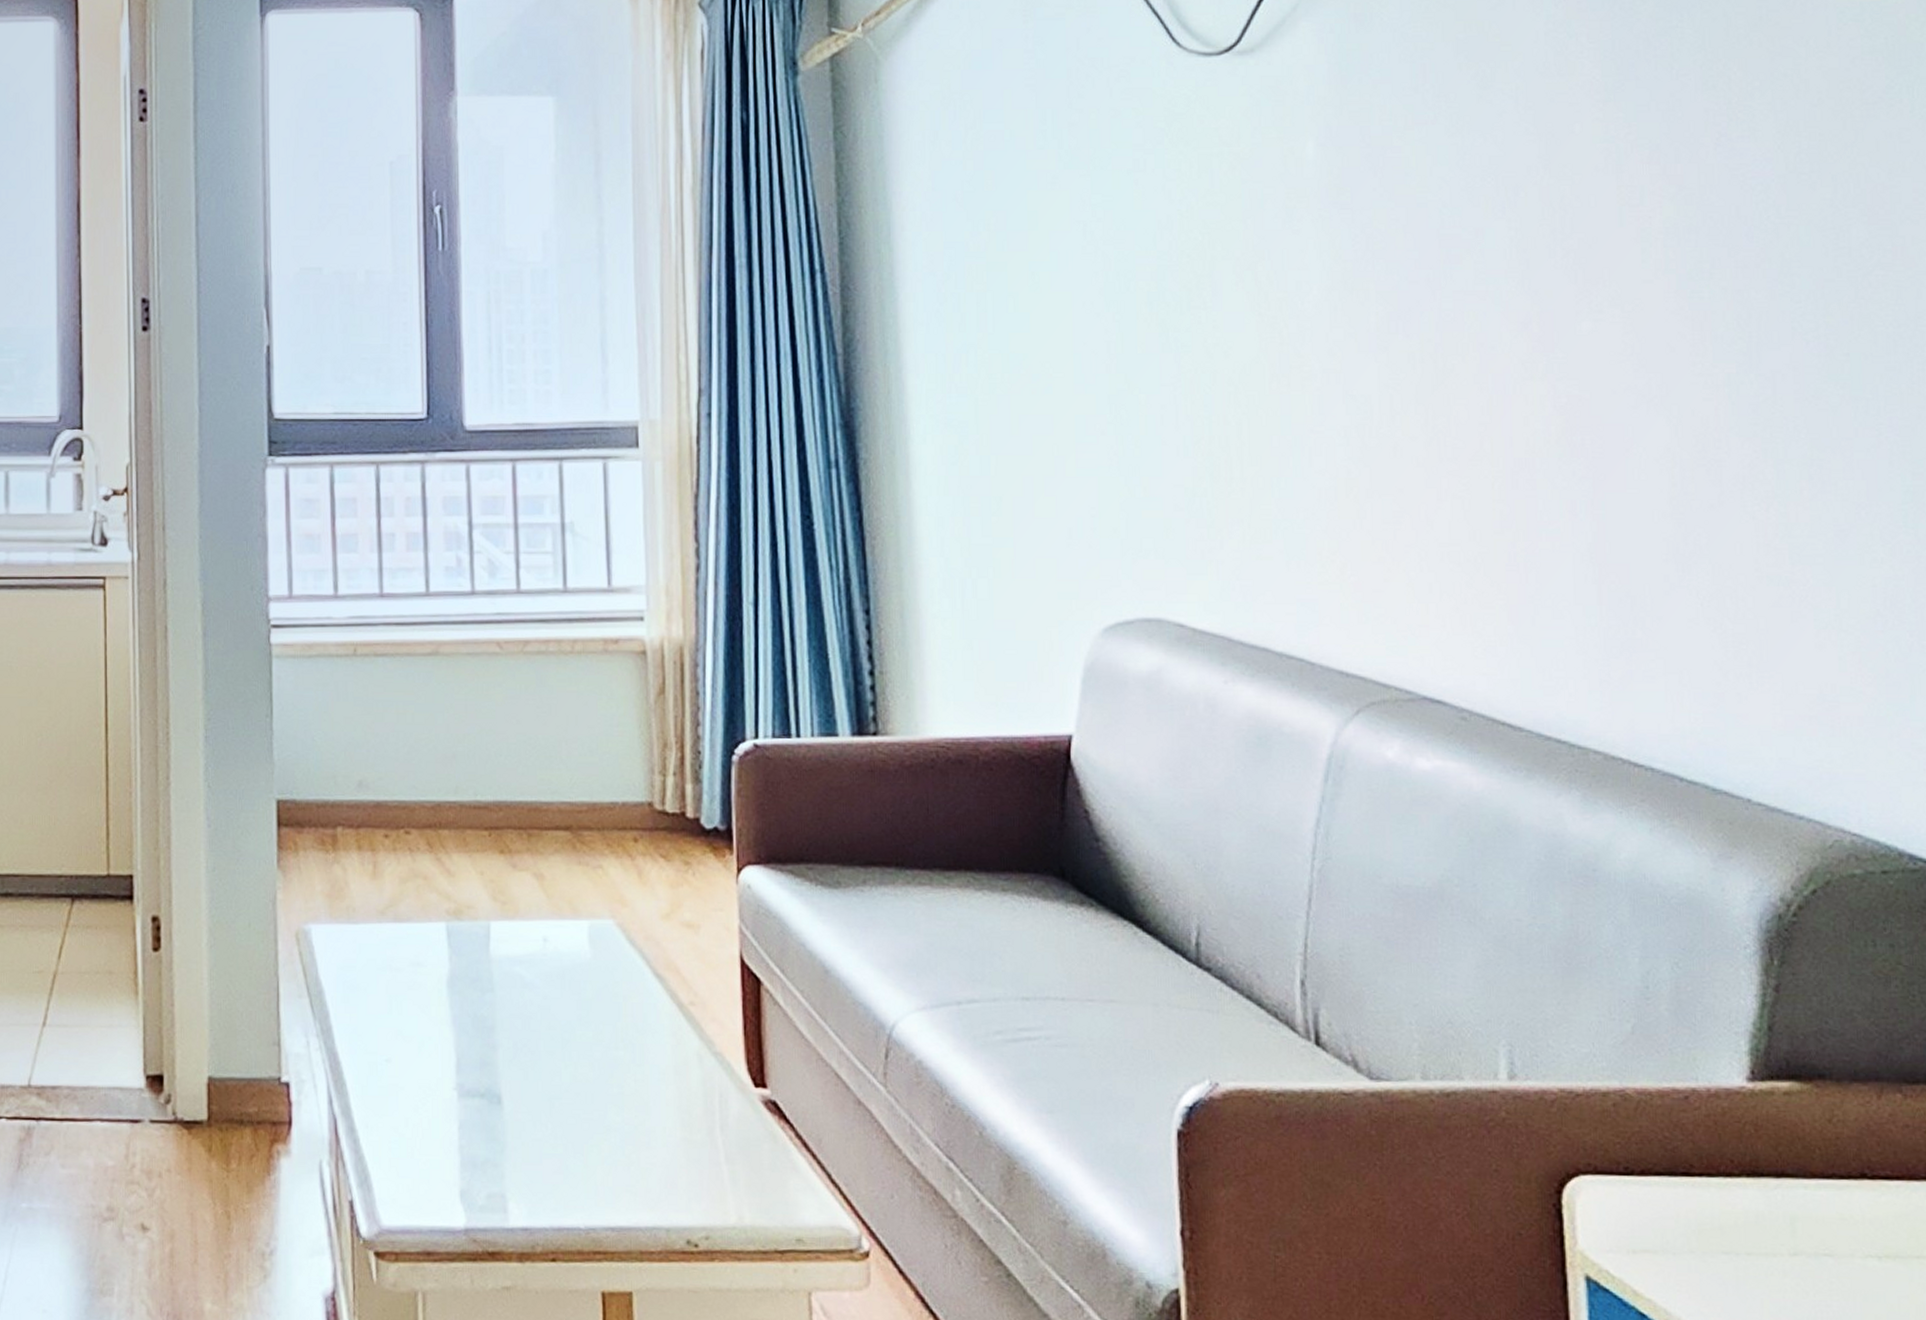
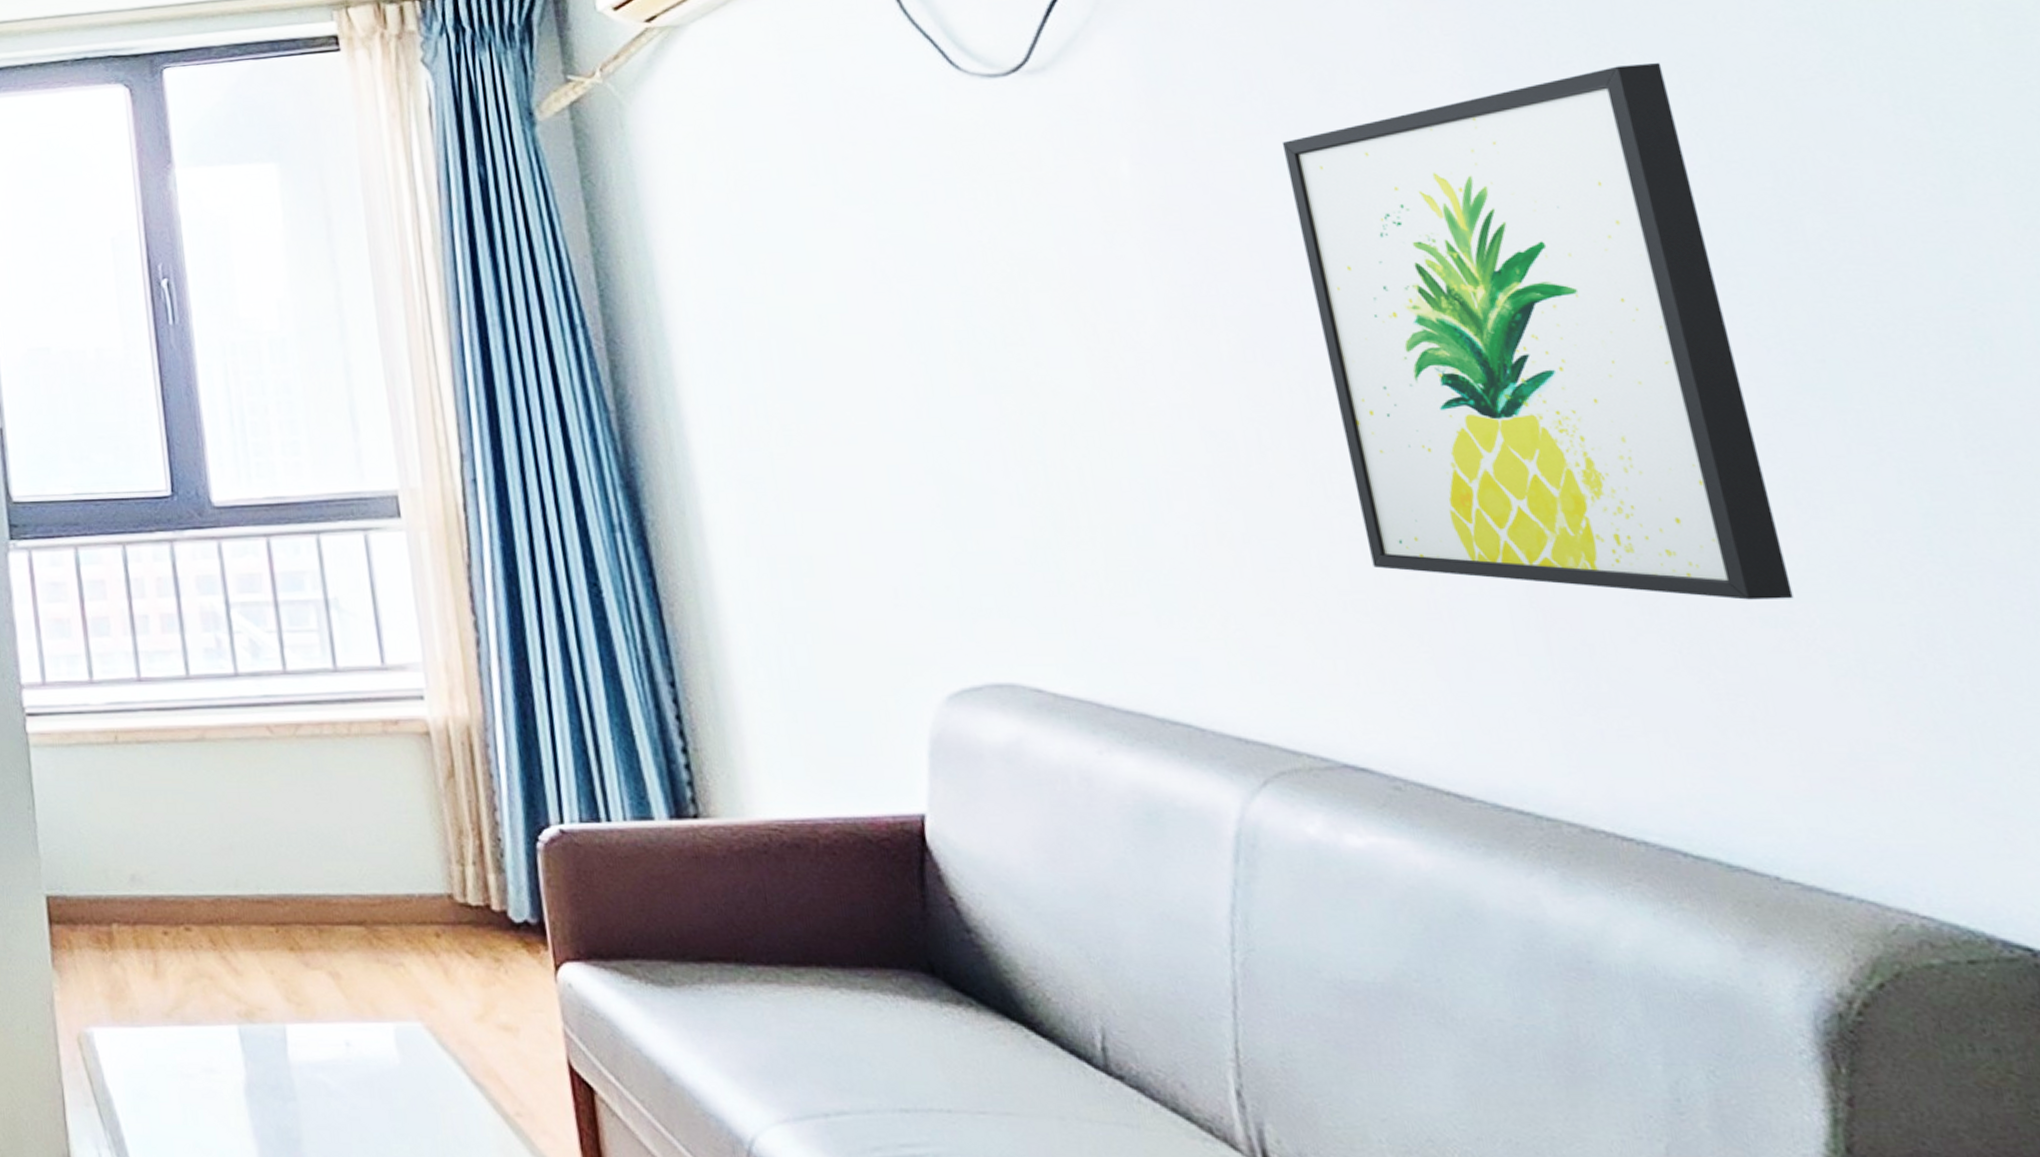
wall art: none [1444,80,1796,561] -> present [1281,63,1794,600]

